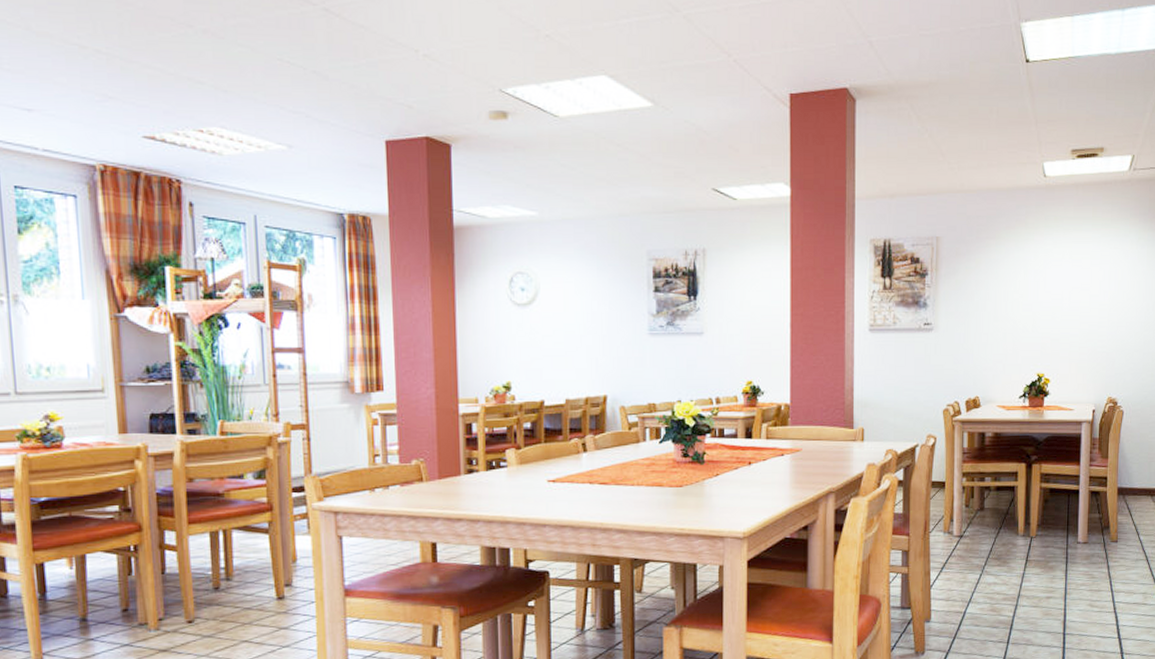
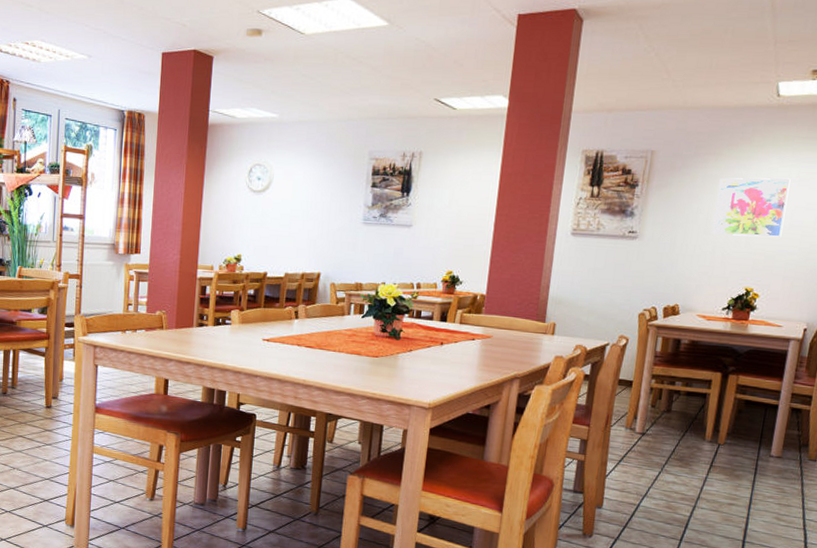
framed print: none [1001,259,1065,321] -> present [711,178,791,237]

